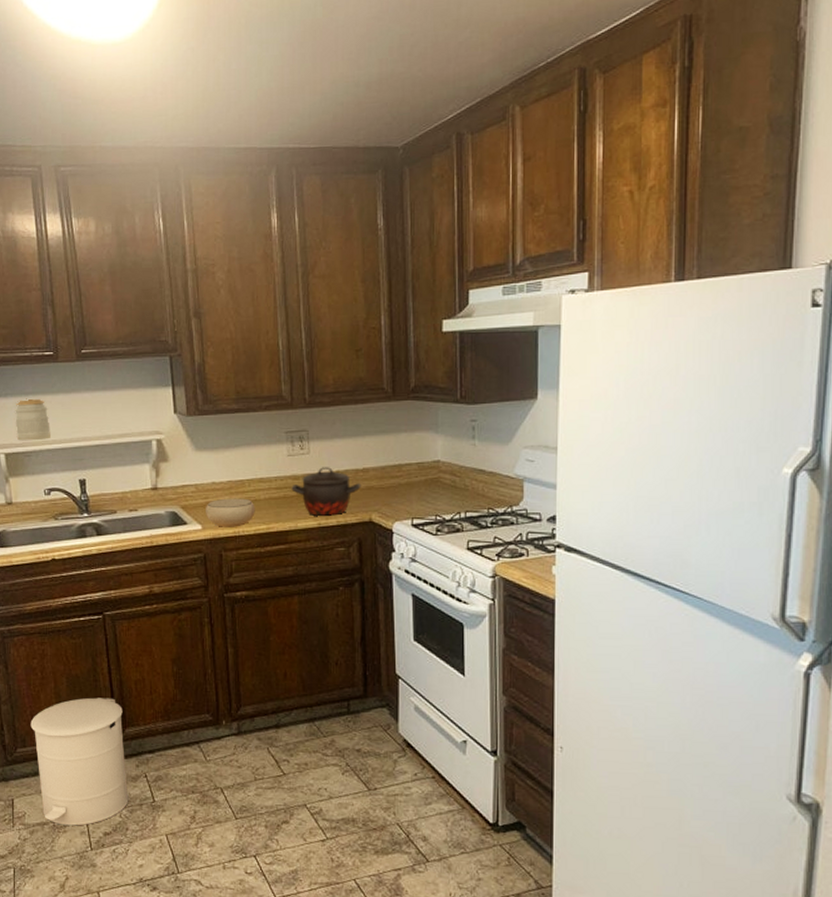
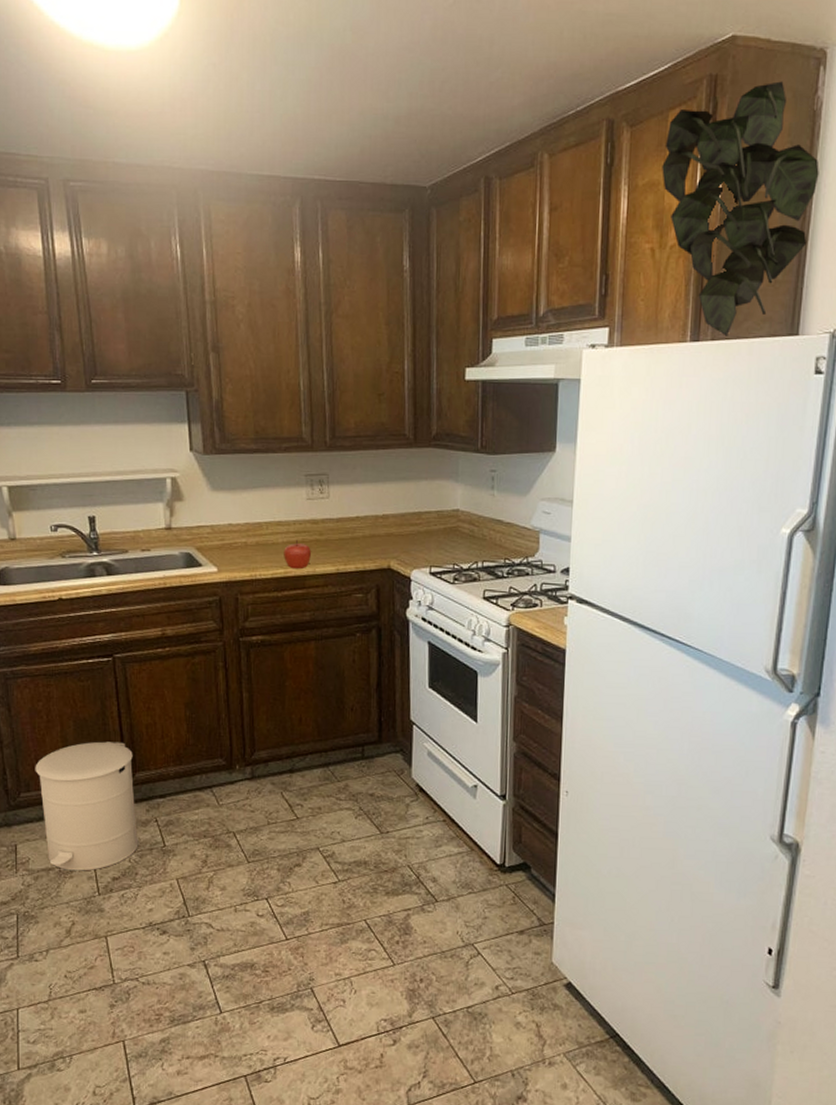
jar: present [14,398,52,441] -> none [17,428,59,474]
bowl: present [206,498,255,527] -> none [222,540,273,571]
fruit: none [266,495,292,525] -> present [284,539,311,570]
cooking pot: present [291,467,361,517] -> none [310,512,381,563]
decorative plant: none [638,15,806,274] -> present [662,81,819,337]

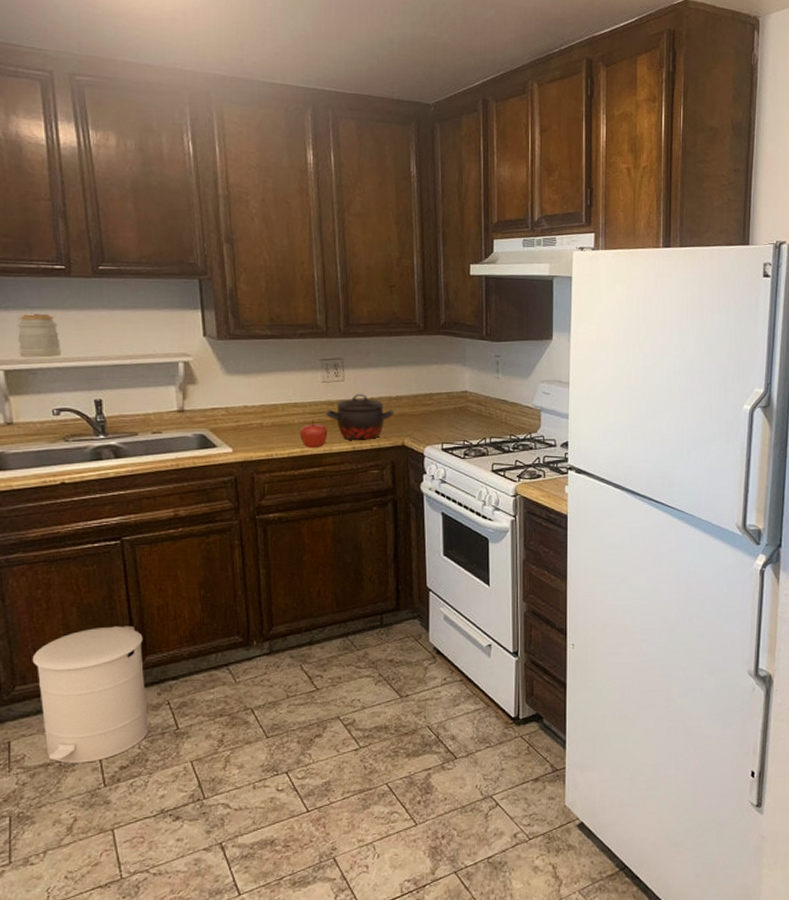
jar: none [17,428,59,474] -> present [16,313,62,358]
cooking pot: none [310,512,381,563] -> present [326,394,395,441]
decorative plant: present [662,81,819,337] -> none [633,39,758,244]

